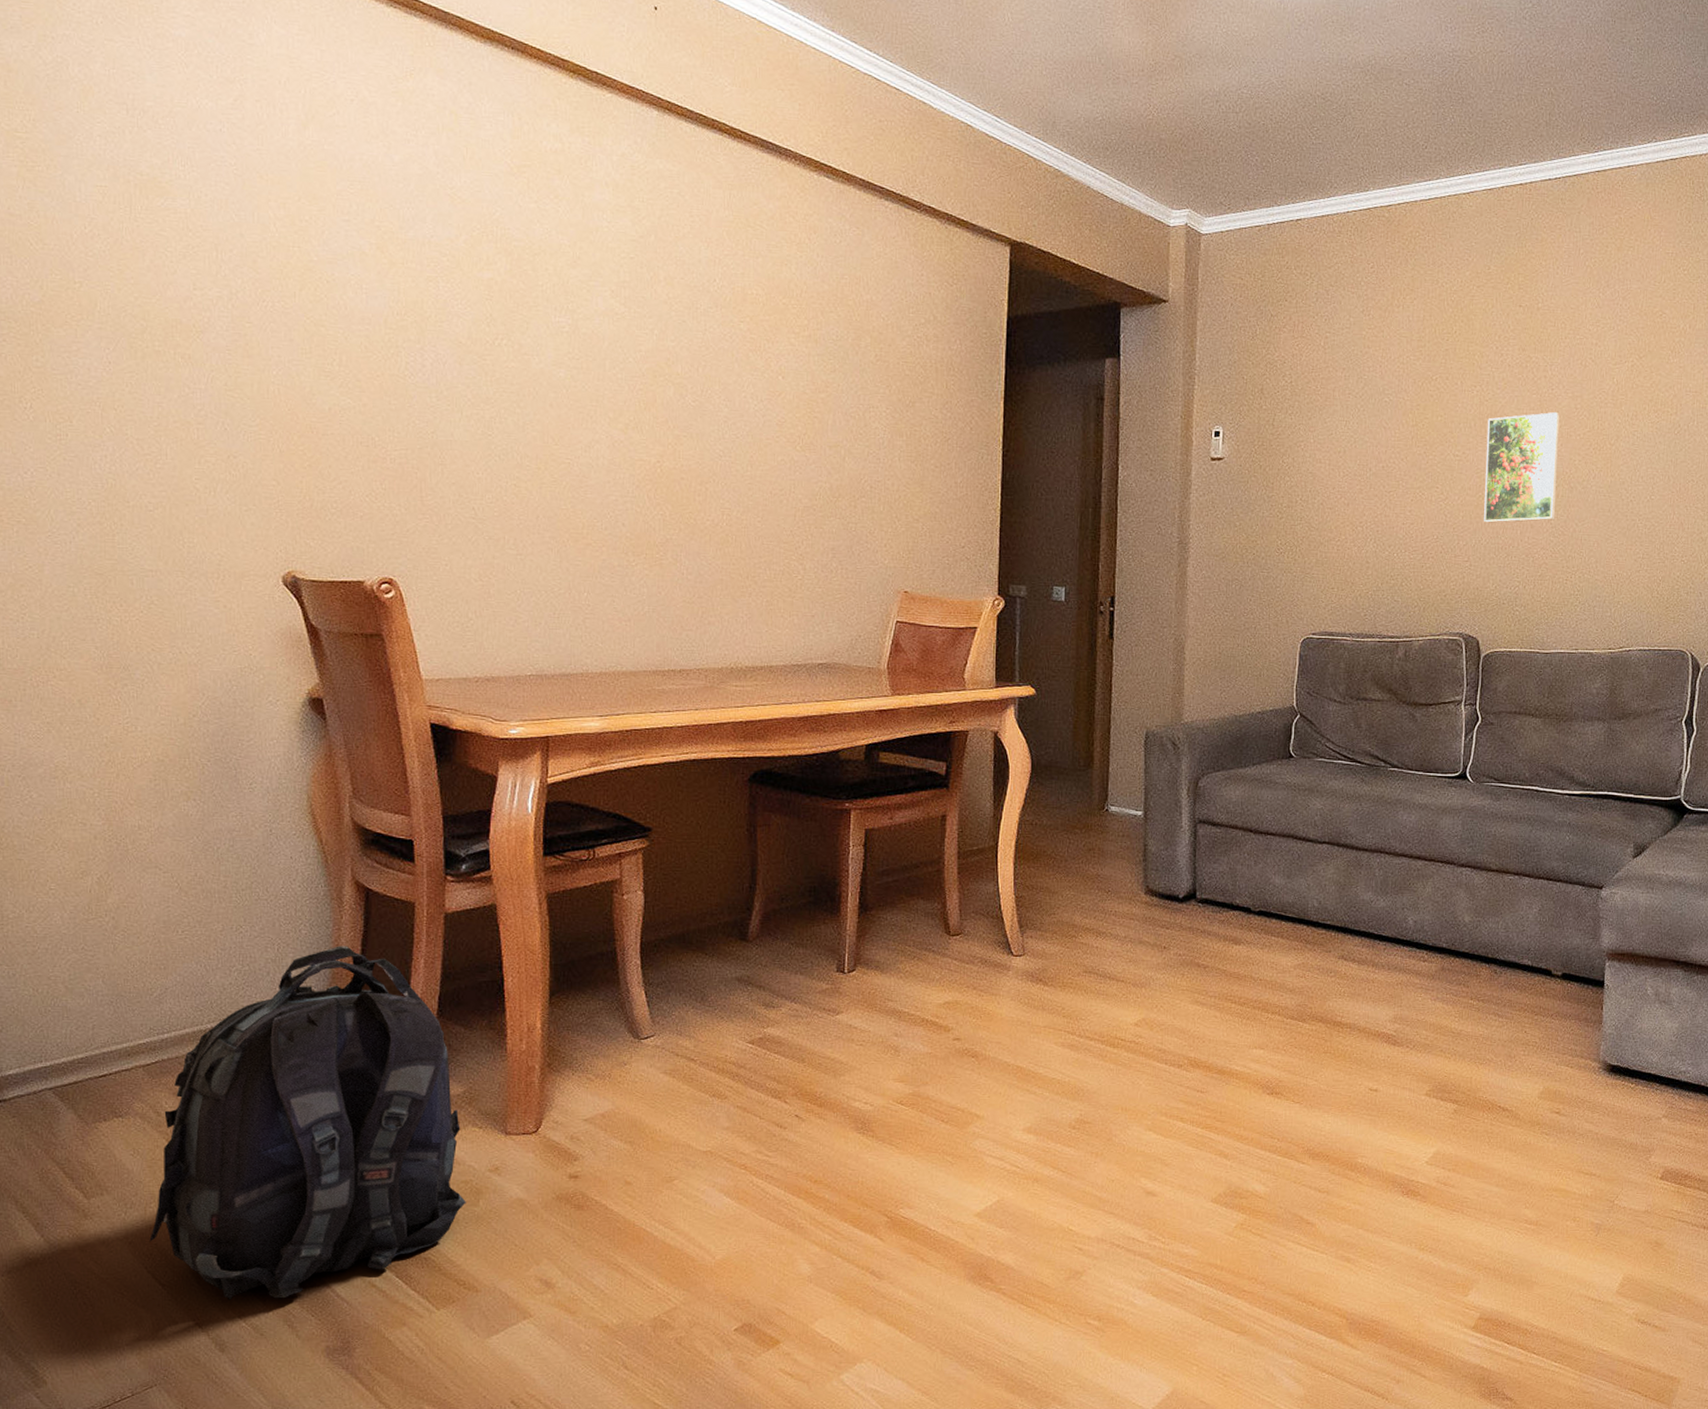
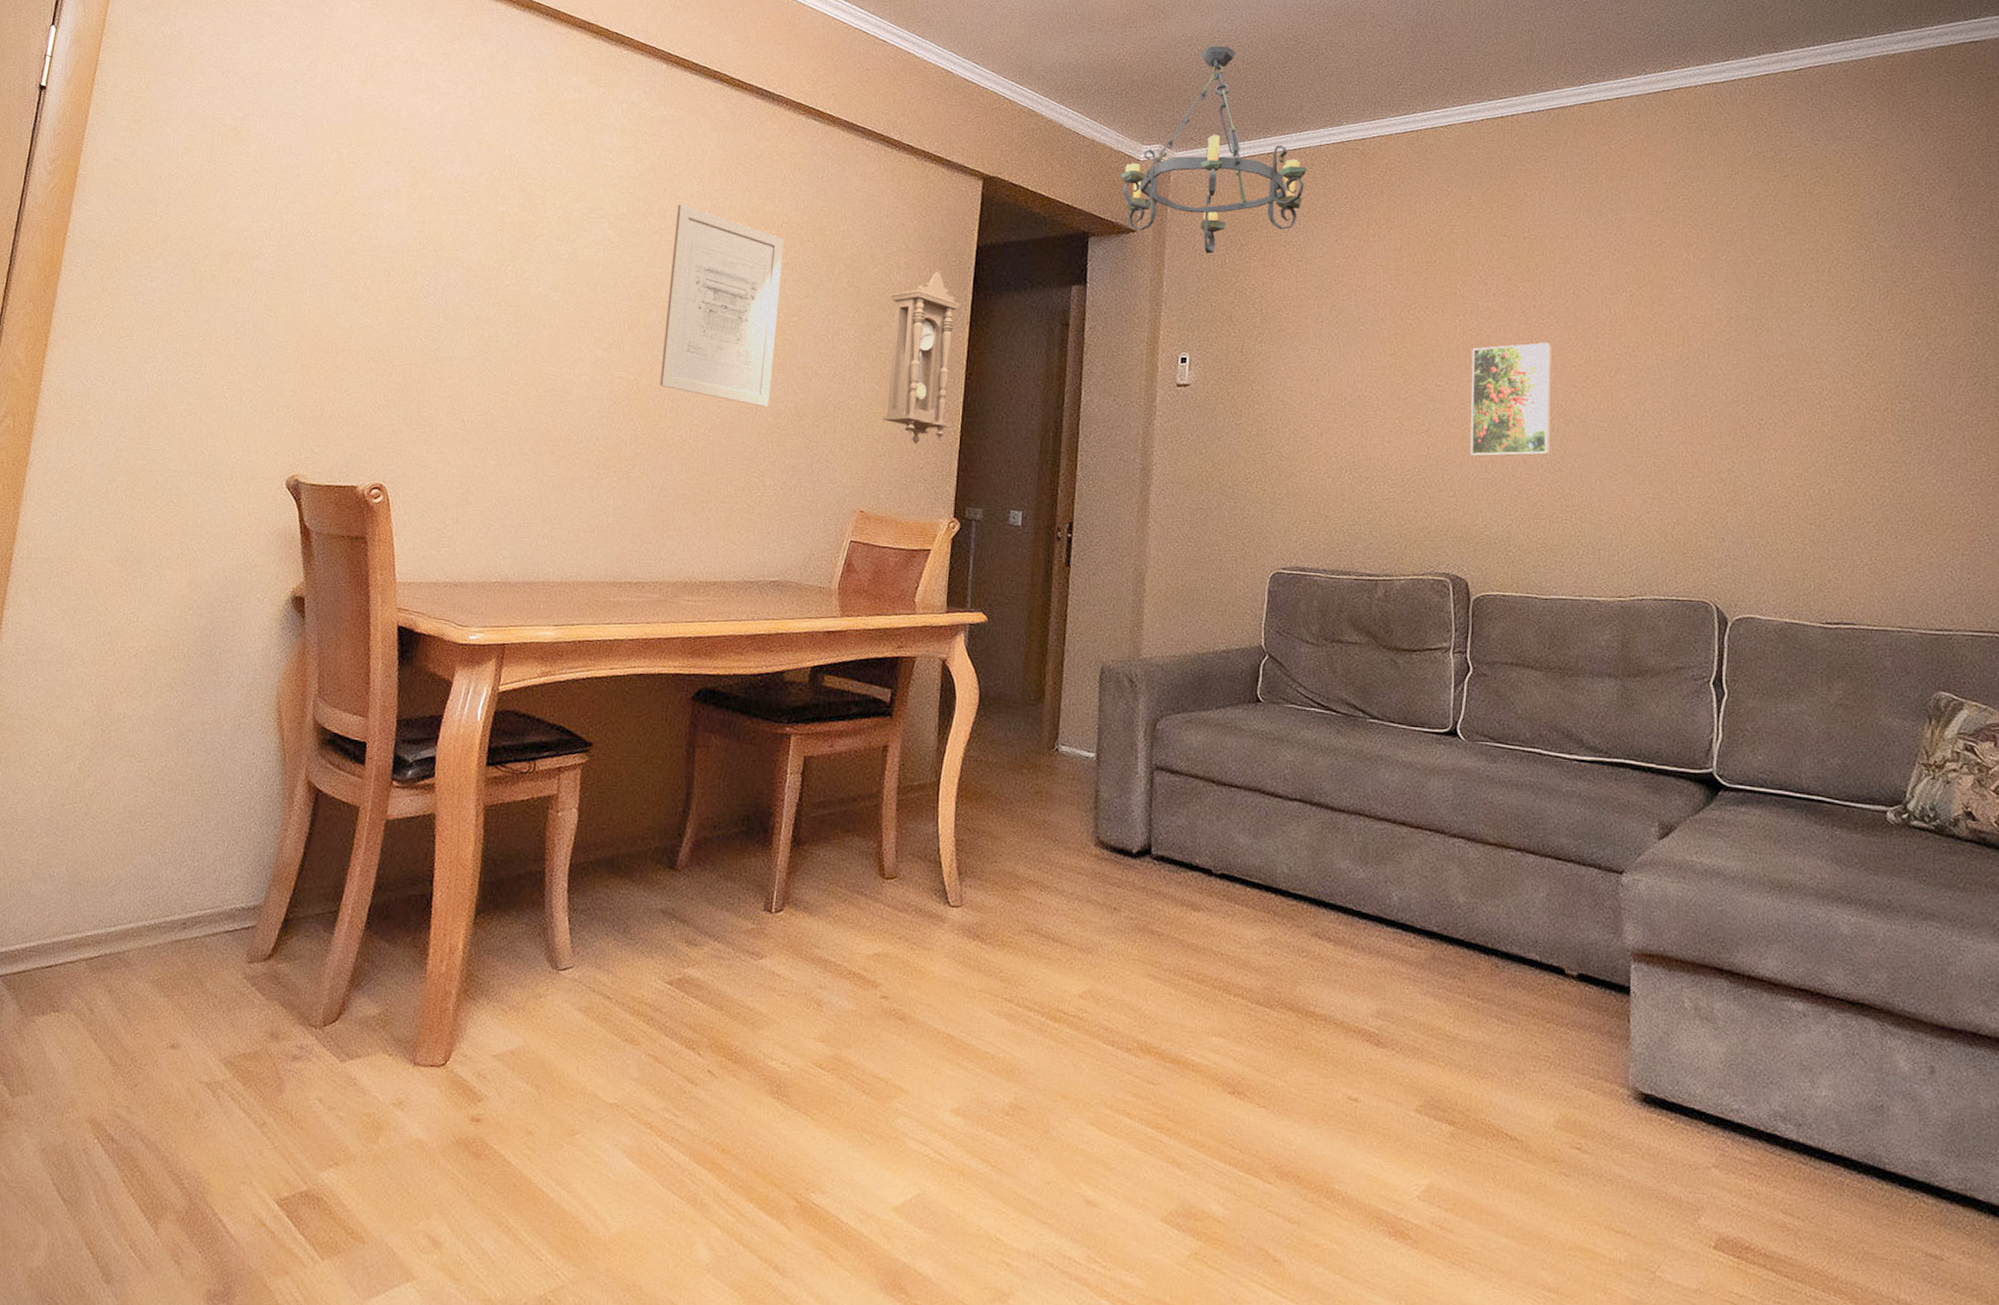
backpack: present [149,946,466,1300] -> none [60,847,372,1229]
wall art: none [685,270,805,489] -> present [660,204,784,408]
pendulum clock: none [920,344,994,524] -> present [882,271,961,445]
chandelier: none [1151,102,1334,325] -> present [1121,46,1306,254]

